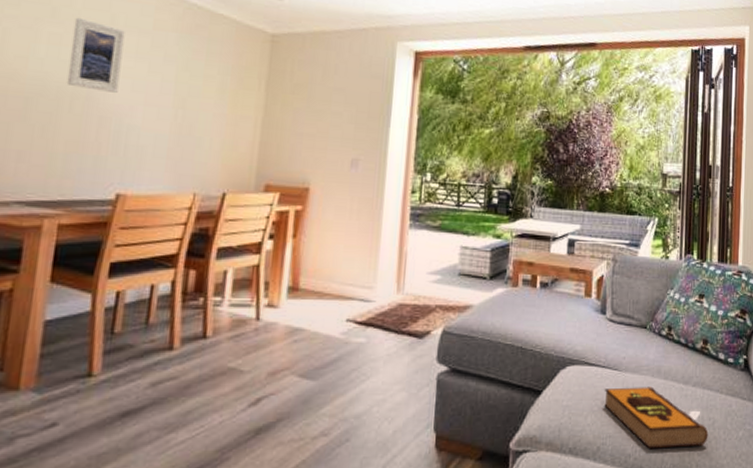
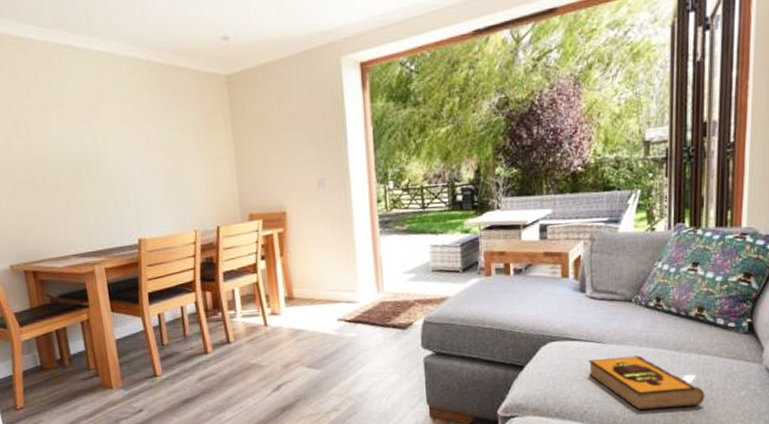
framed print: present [66,17,125,93] -> none [71,96,118,157]

